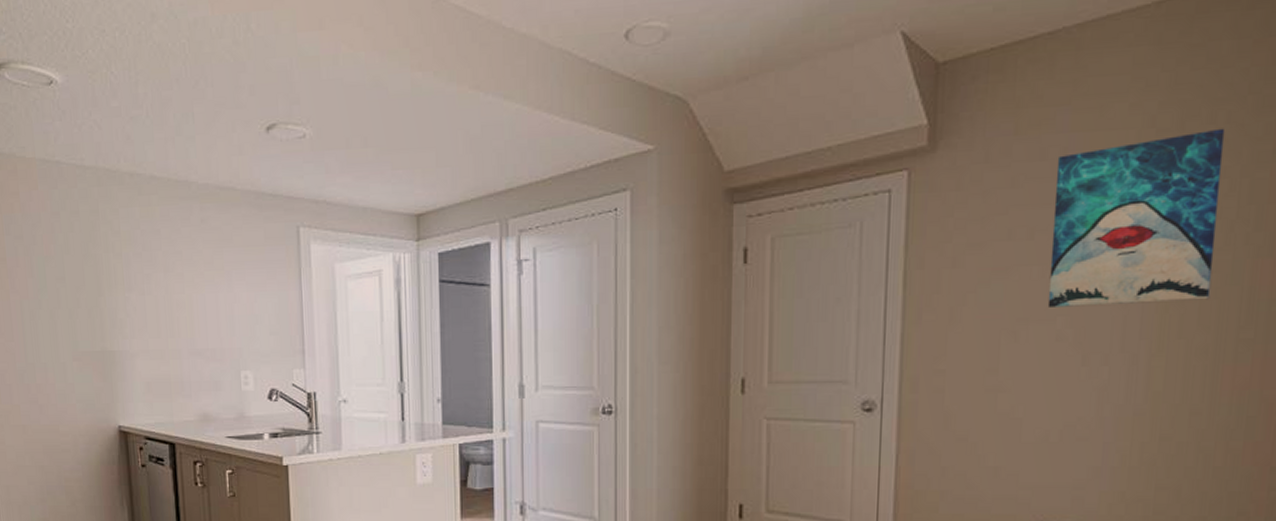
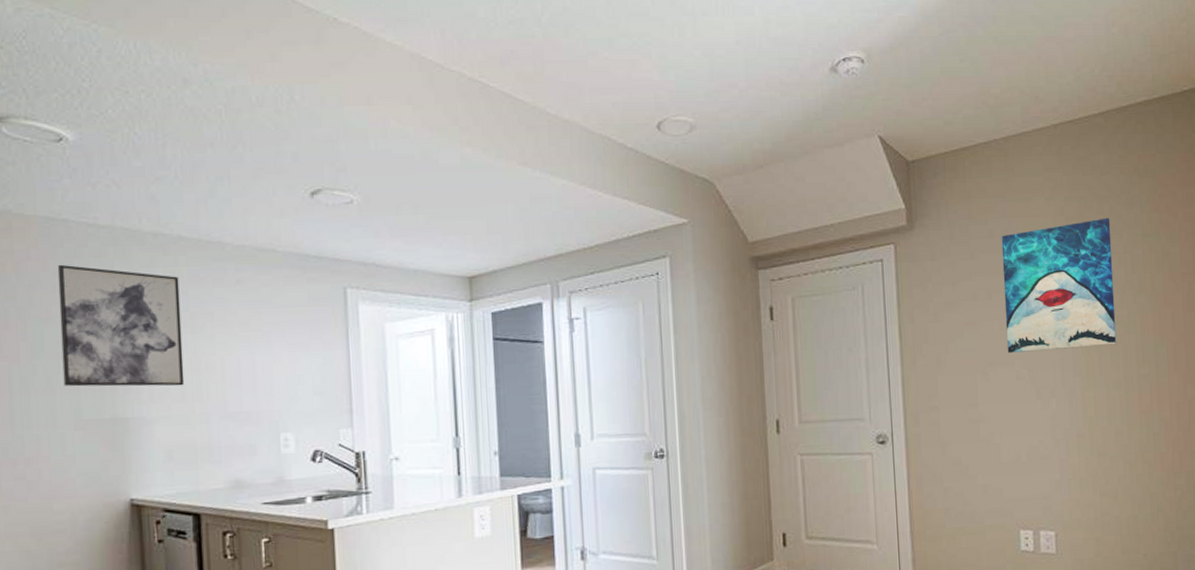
wall art: none [53,204,159,323] -> present [57,264,185,387]

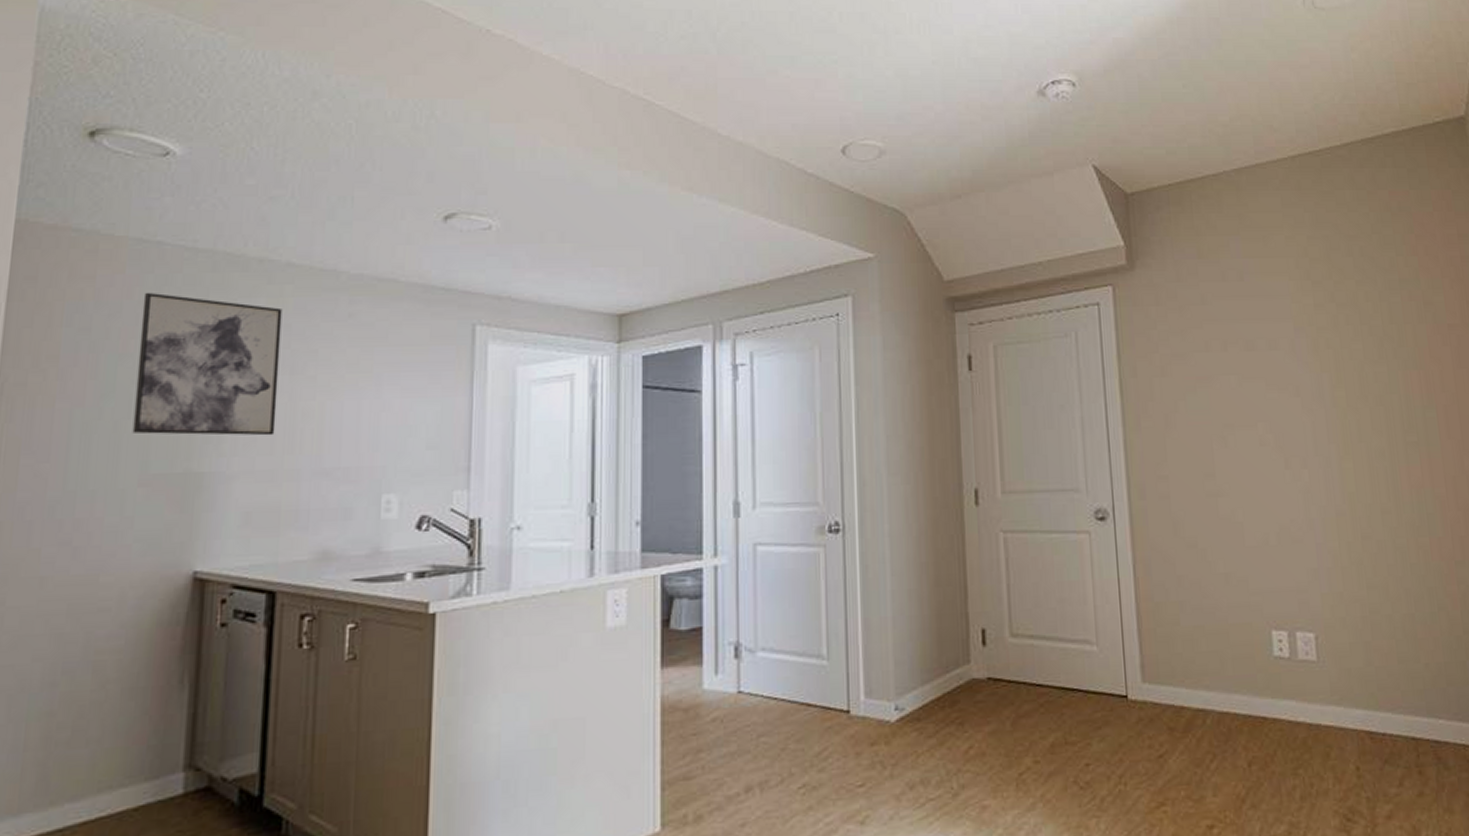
wall art: present [1001,217,1117,353] -> none [1236,260,1377,414]

